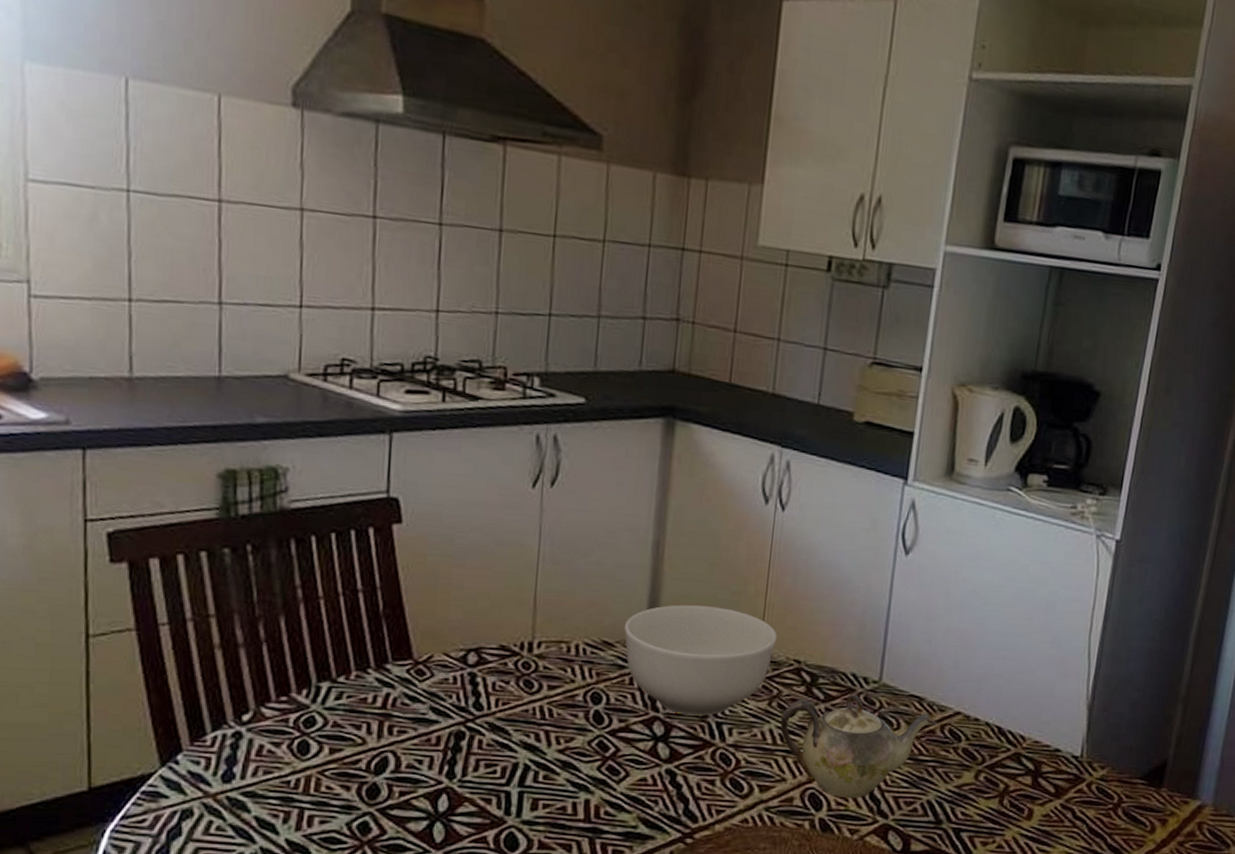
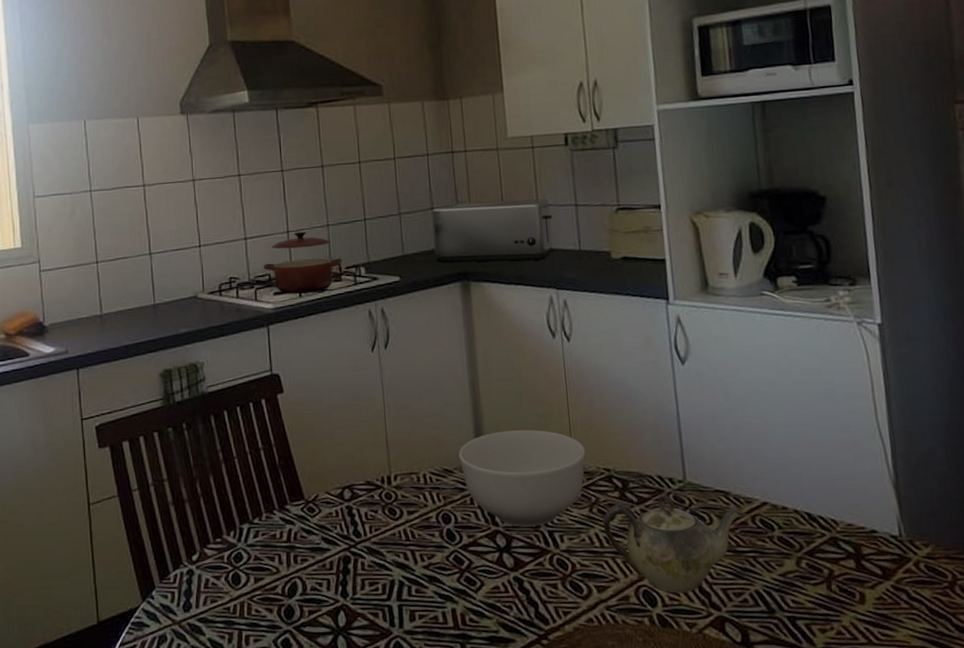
saucepan: none [394,313,510,399] -> present [263,231,342,294]
toaster: none [637,315,794,409] -> present [430,199,553,264]

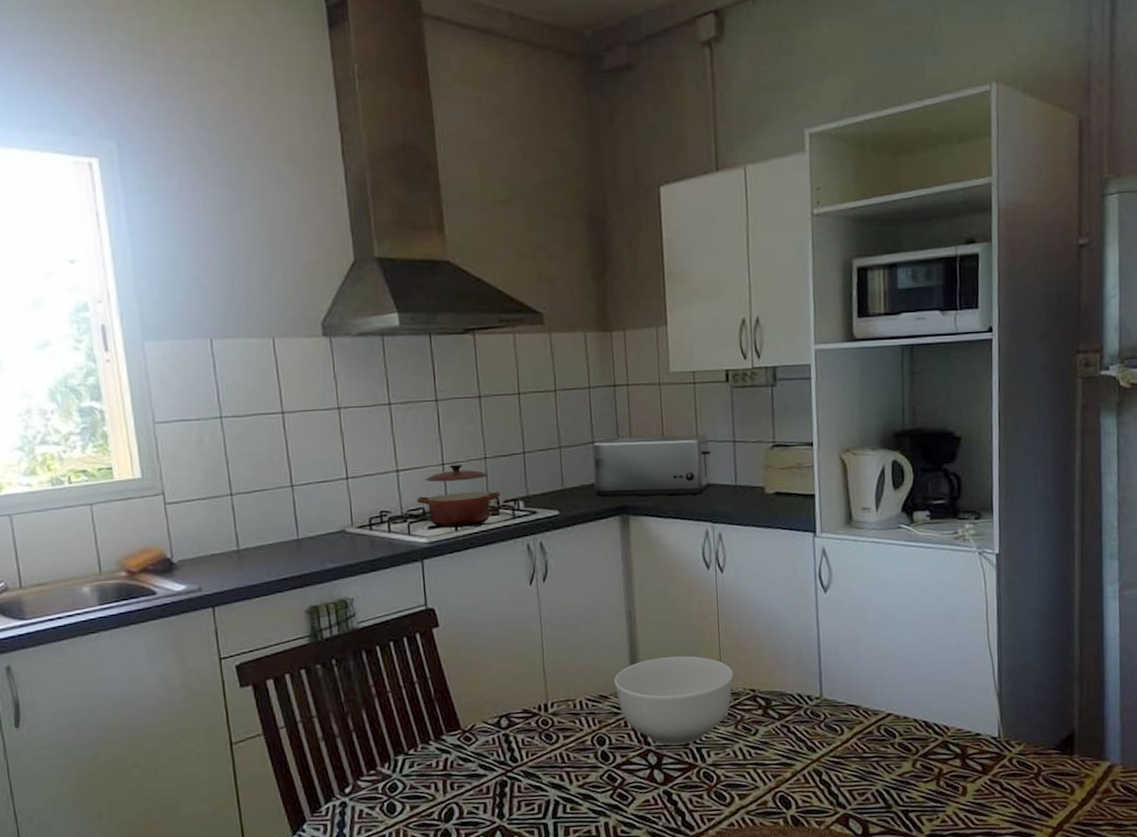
teapot: present [603,494,747,594] -> none [747,710,874,797]

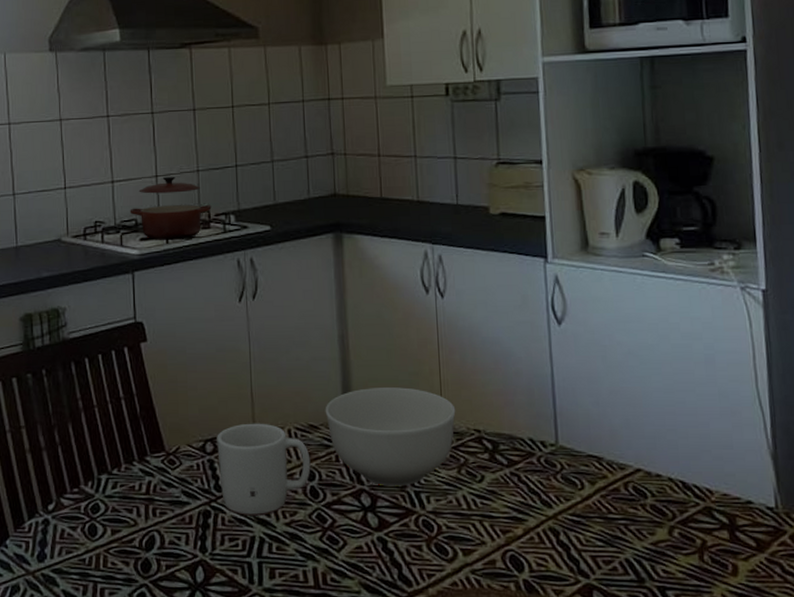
mug: none [511,696,602,782] -> present [217,423,311,516]
toaster: present [591,434,711,498] -> none [304,150,430,214]

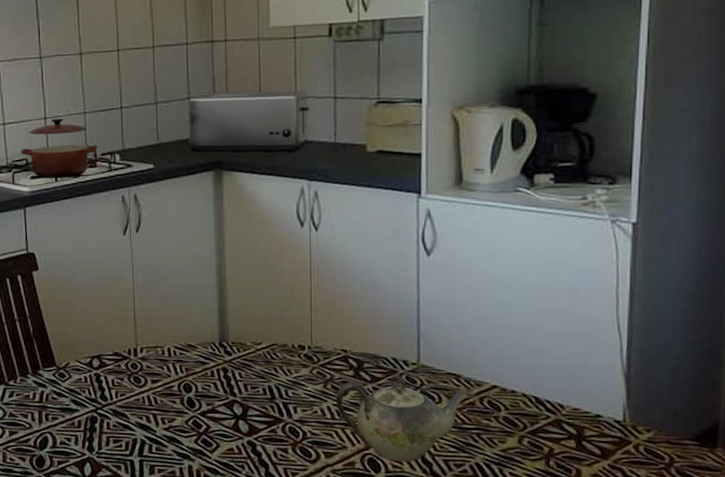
mug: present [217,423,311,516] -> none [103,342,188,422]
toaster: none [304,150,430,214] -> present [187,90,310,153]
bowl: present [325,387,456,487] -> none [202,312,325,398]
teapot: none [472,458,620,560] -> present [336,375,476,462]

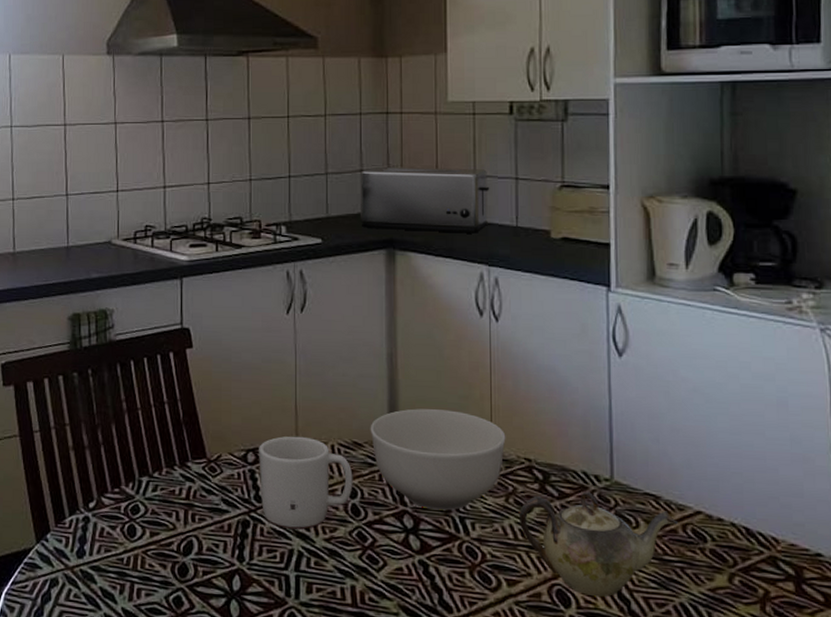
saucepan: present [20,118,98,178] -> none [180,184,263,248]
mug: none [103,342,188,422] -> present [259,436,353,530]
bowl: none [202,312,325,398] -> present [370,408,506,511]

